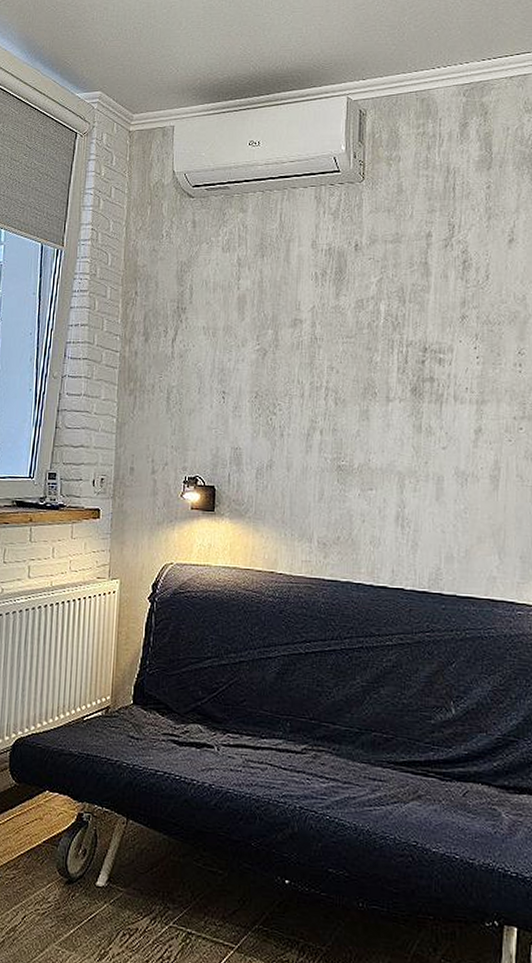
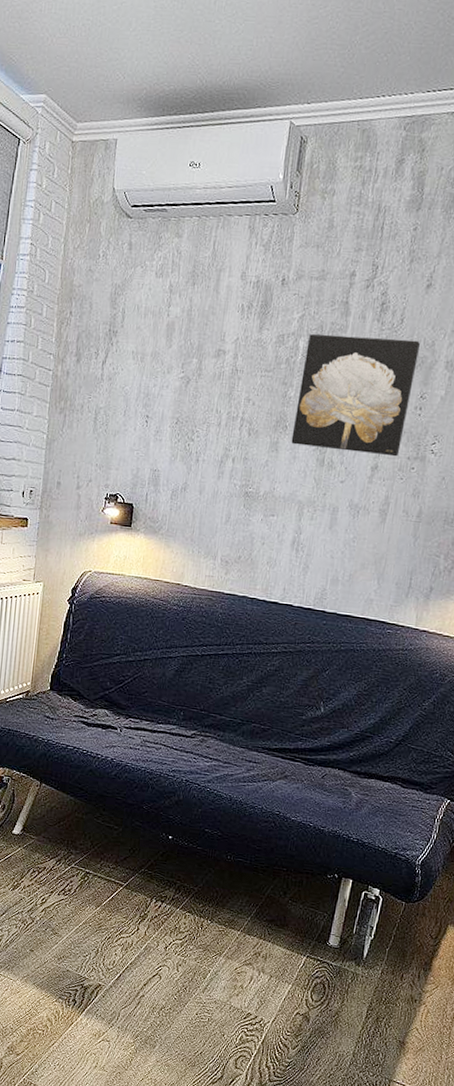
wall art: none [382,295,511,418] -> present [291,334,421,457]

